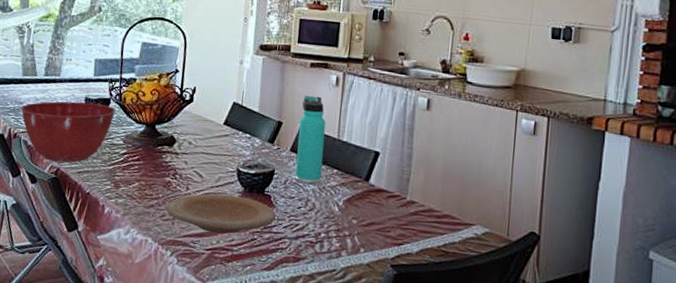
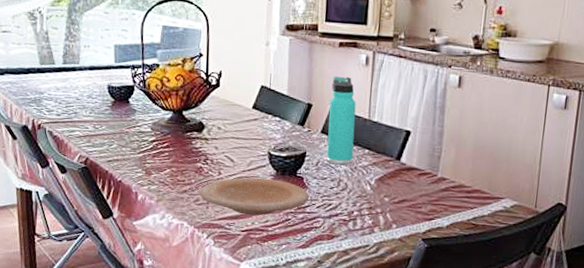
mixing bowl: present [20,101,116,163] -> none [41,90,141,152]

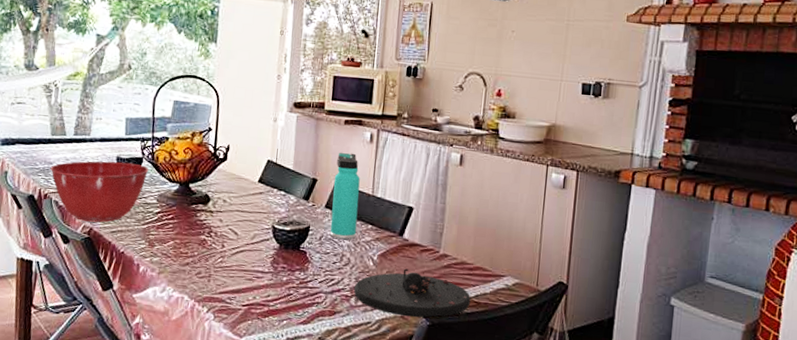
mixing bowl: none [41,90,141,152] -> present [50,161,149,223]
plate: present [200,177,310,216] -> none [202,251,312,290]
plate: none [352,192,469,240] -> present [354,268,471,318]

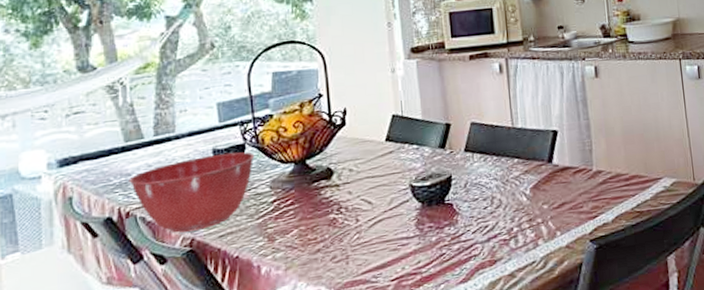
thermos bottle: present [330,152,360,240] -> none [468,88,503,182]
plate: present [354,268,471,318] -> none [511,195,634,247]

